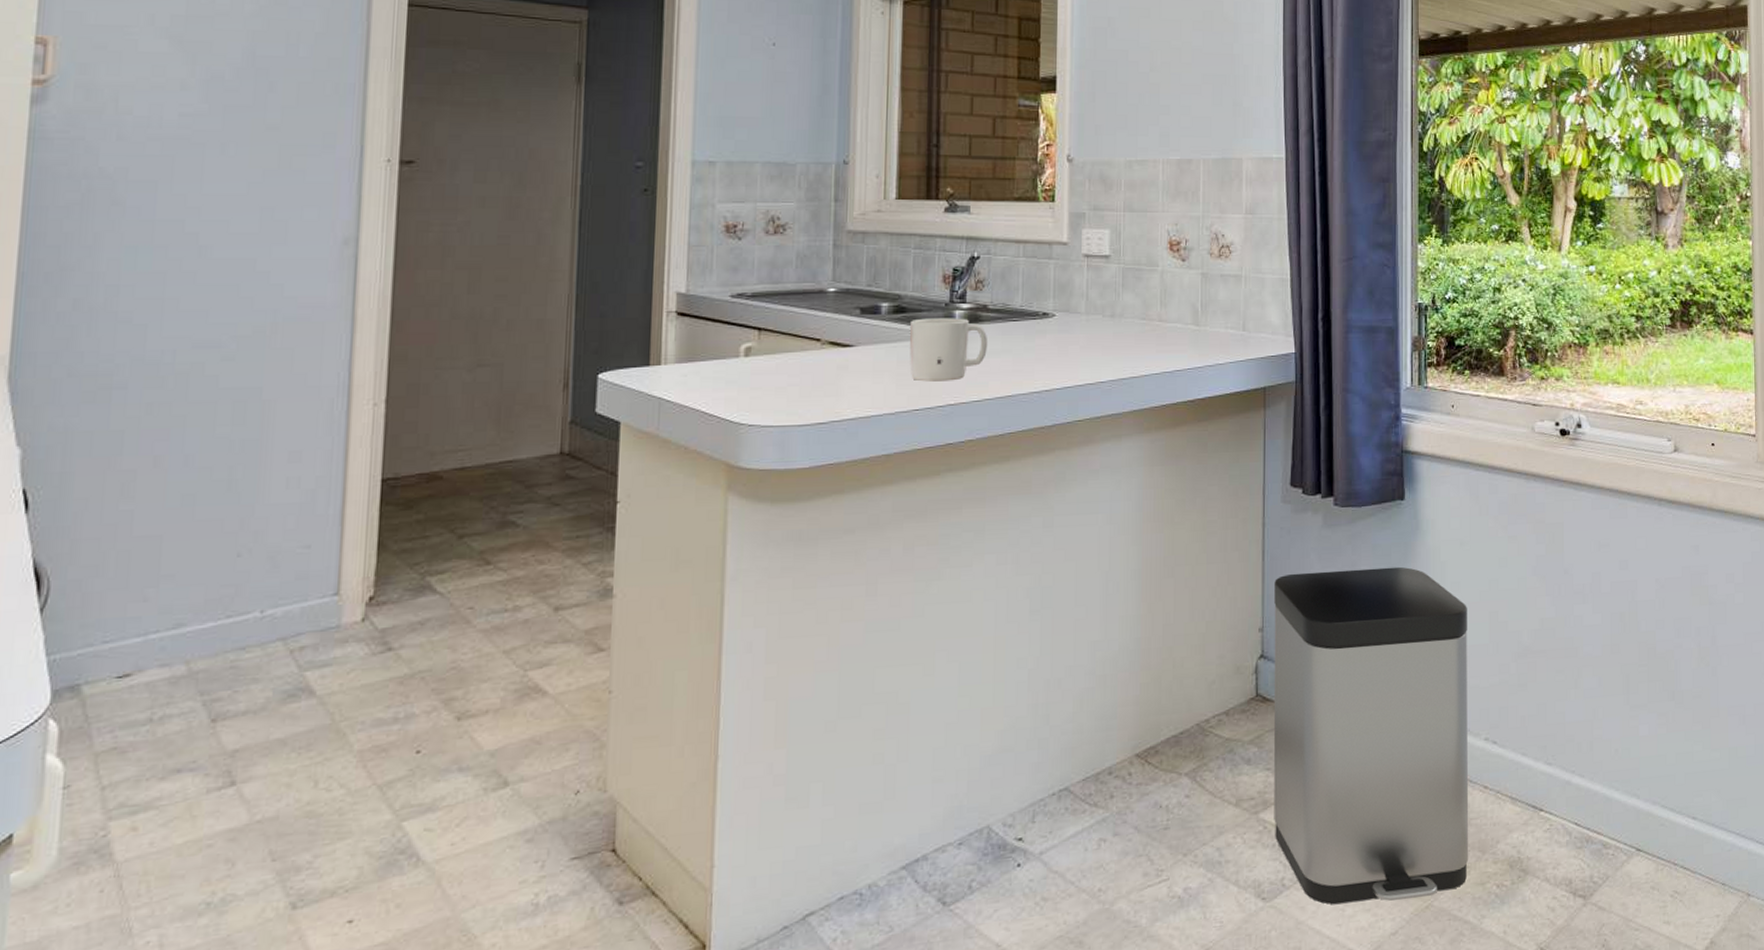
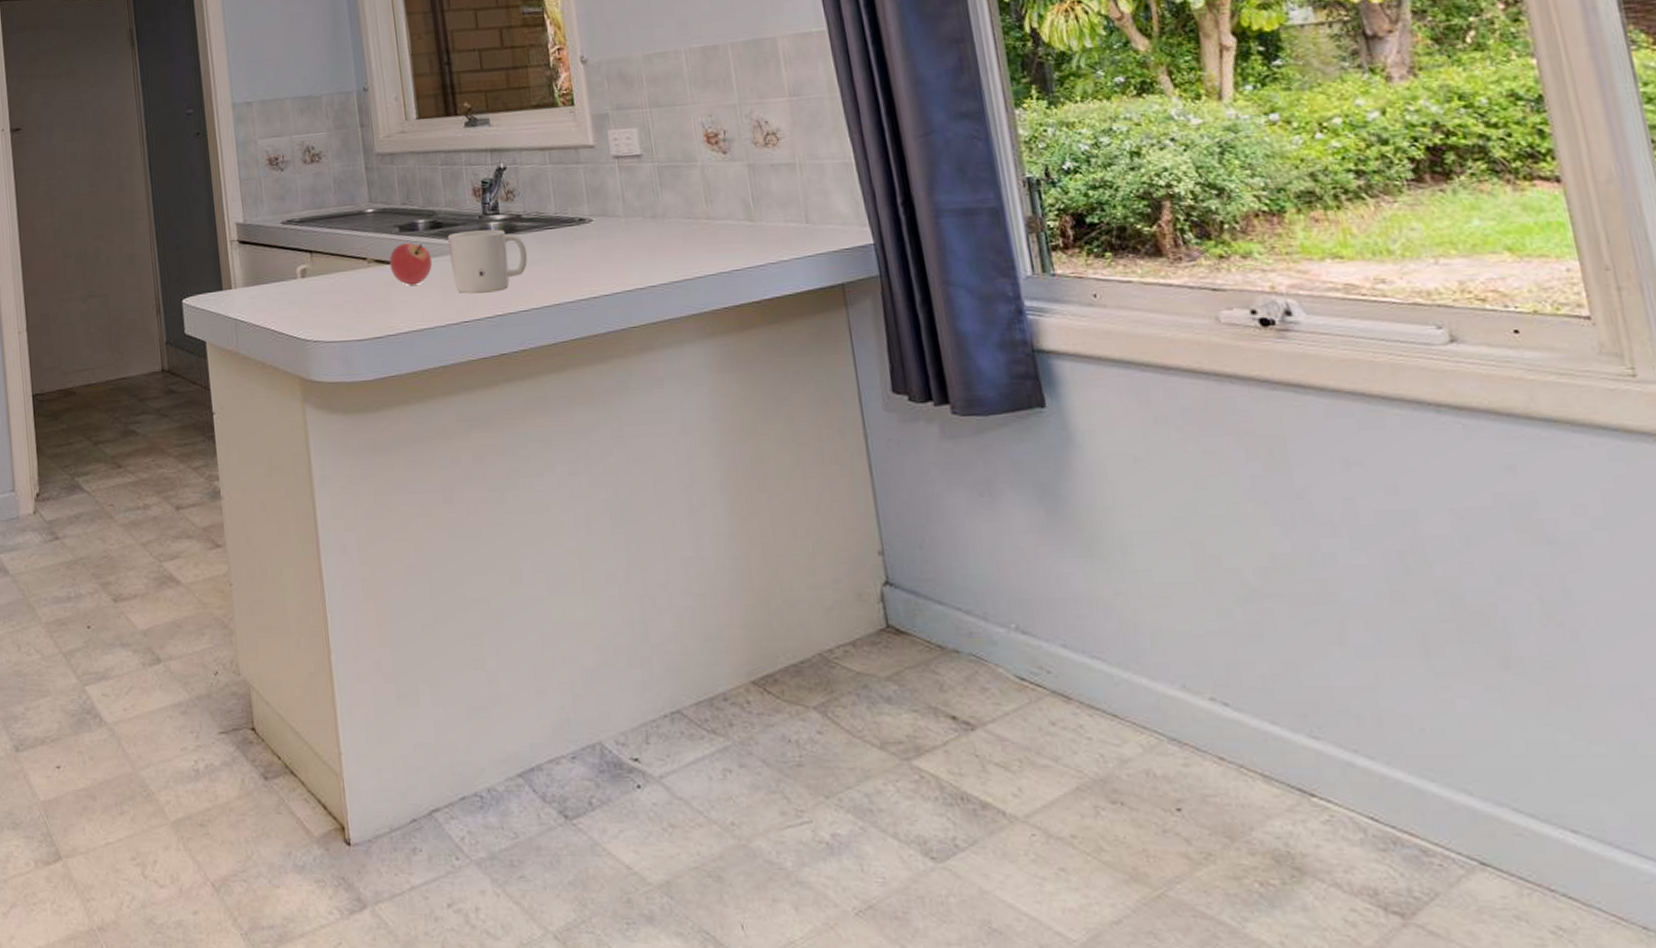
fruit: none [844,326,891,370] -> present [389,243,433,285]
pedal bin: present [1273,566,1469,905] -> none [889,485,1212,885]

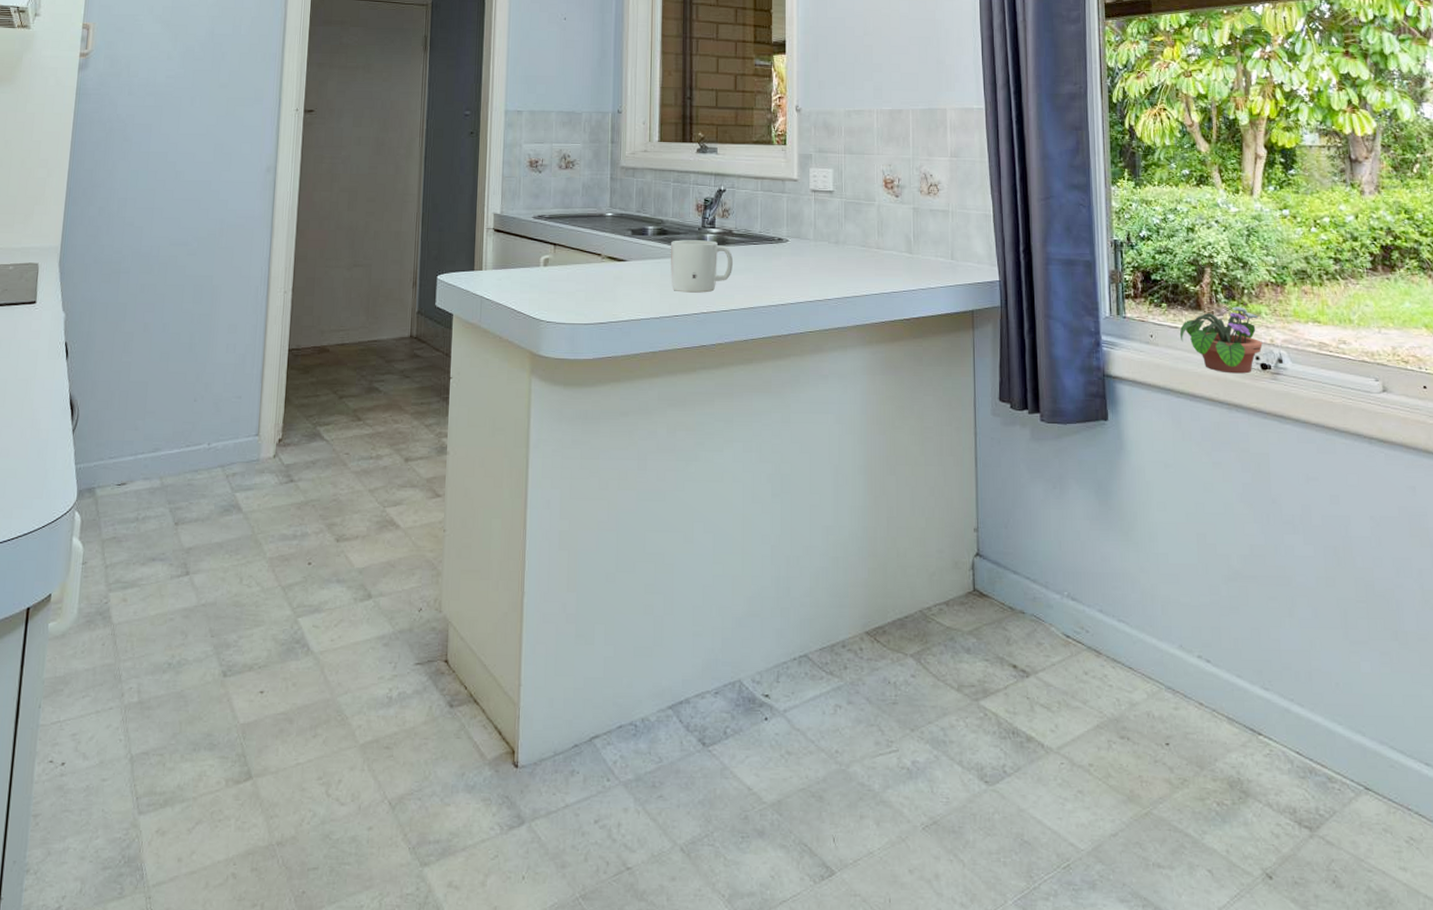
fruit: present [389,243,433,285] -> none [620,245,656,281]
potted flower: none [1135,240,1259,336] -> present [1179,302,1263,374]

